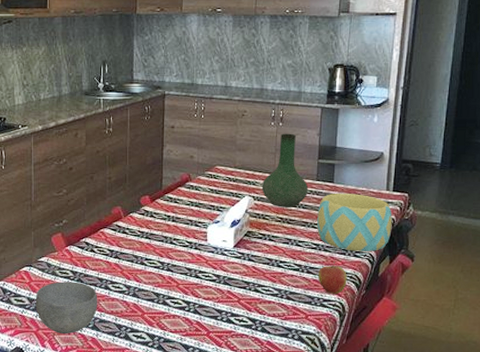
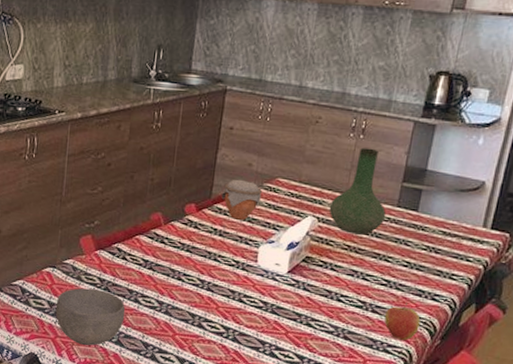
jar: none [171,170,204,205] -> present [221,179,262,220]
bowl: present [317,194,392,251] -> none [390,224,486,297]

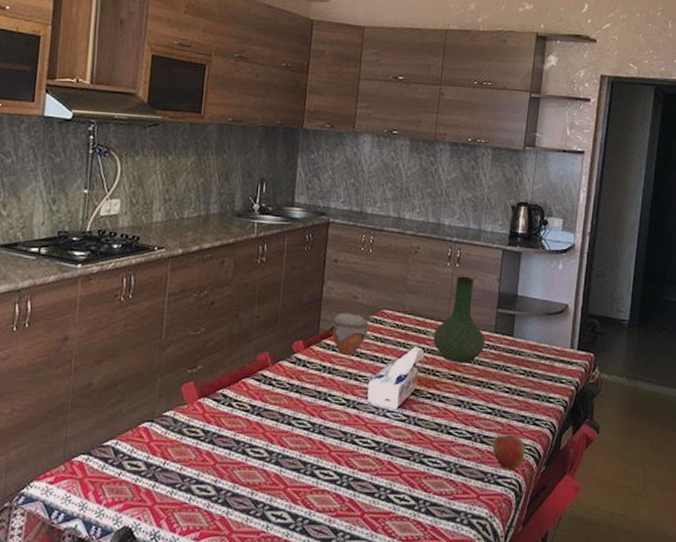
bowl: present [55,288,126,346] -> none [153,443,232,511]

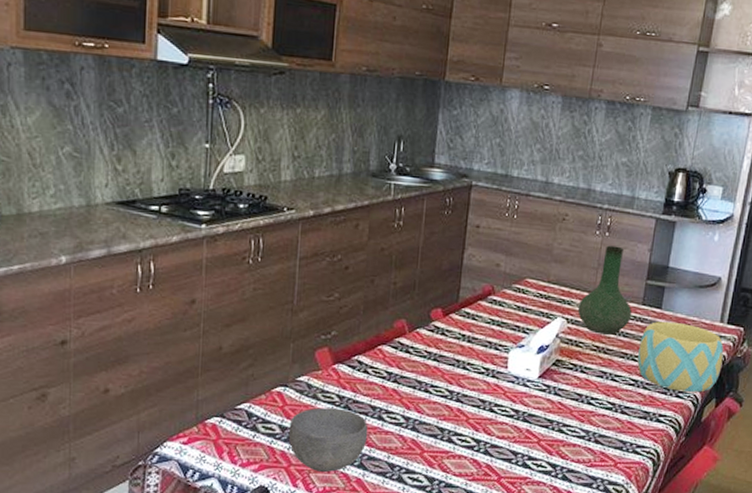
bowl: none [153,443,232,511] -> present [288,407,368,473]
jar: present [329,312,368,355] -> none [469,280,510,324]
bowl: none [493,349,576,420] -> present [637,322,724,392]
apple: present [493,430,525,471] -> none [633,401,667,441]

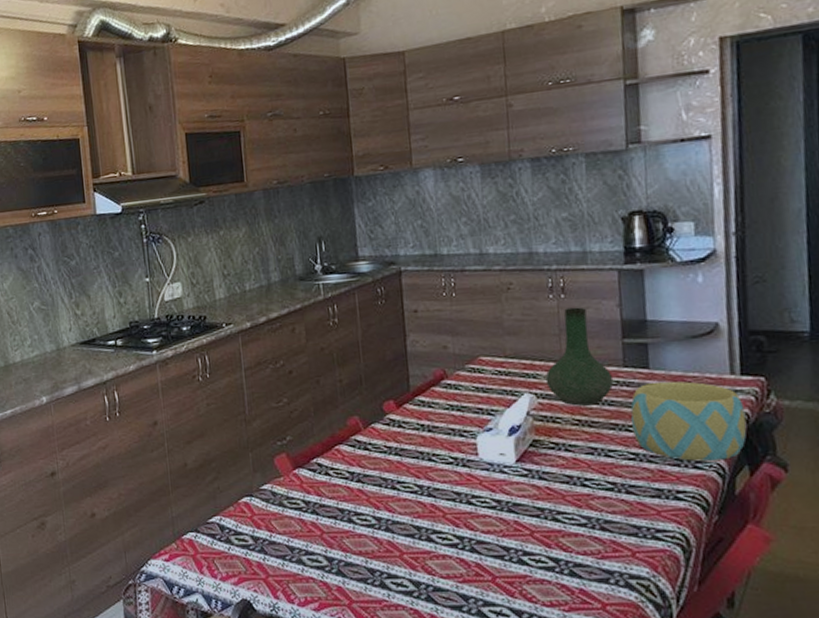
bowl: present [288,407,368,473] -> none [260,514,341,582]

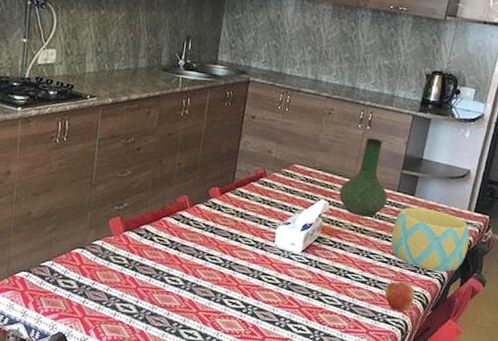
apple: none [643,476,689,523] -> present [385,278,415,312]

